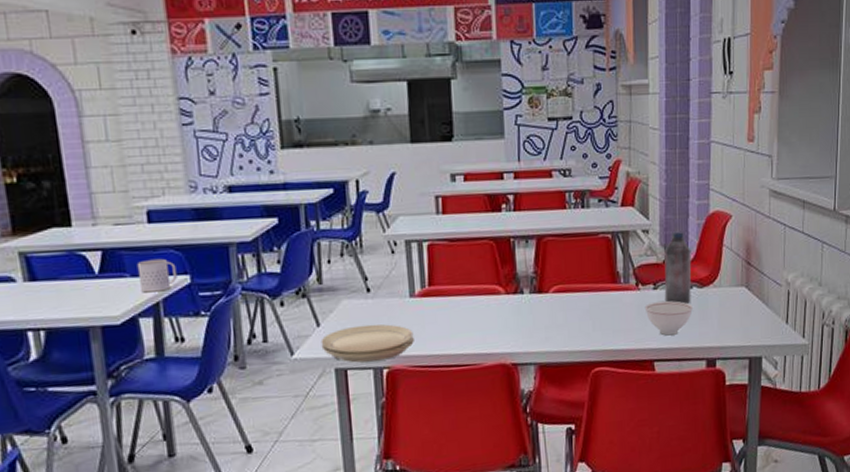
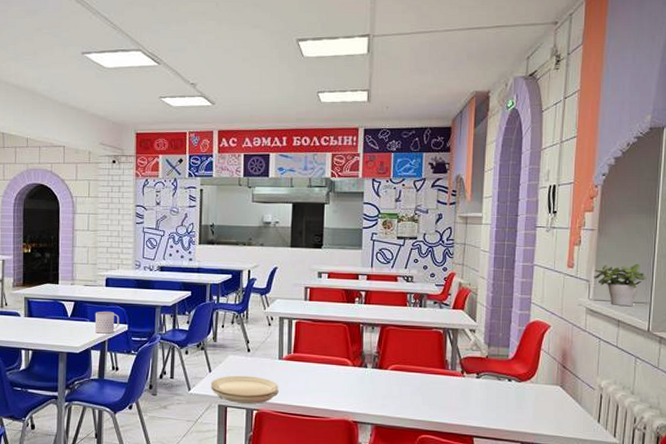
bowl: present [644,300,693,336] -> none [468,388,511,418]
water bottle: present [664,231,692,304] -> none [486,333,512,394]
potted plant: none [776,130,831,184] -> present [594,263,646,307]

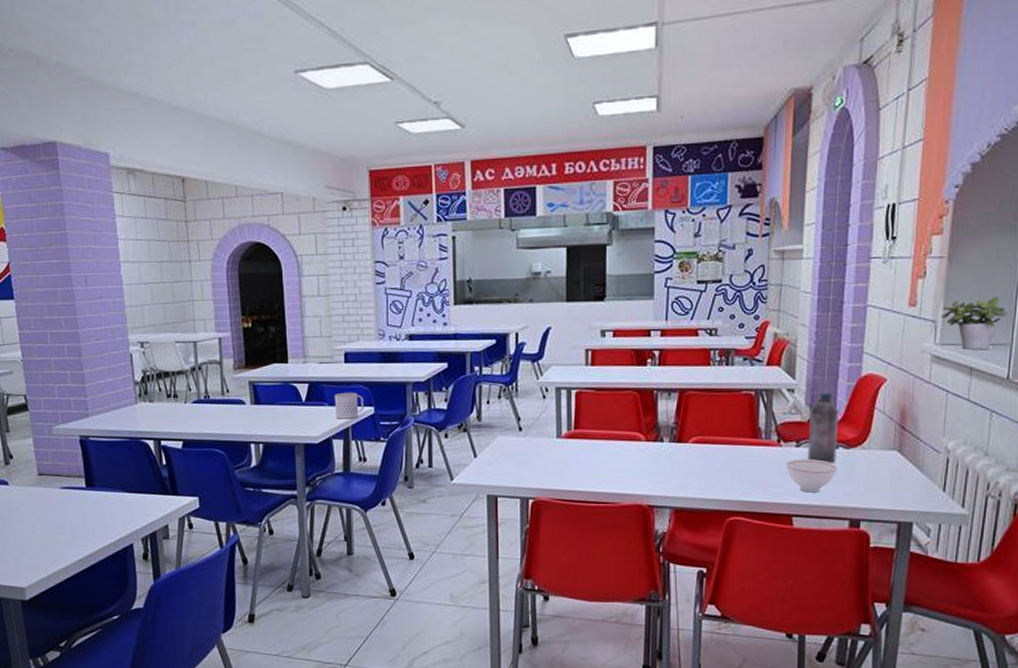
plate: present [210,375,279,404] -> none [476,459,558,492]
bowl: none [468,388,511,418] -> present [785,458,838,493]
water bottle: none [486,333,512,394] -> present [807,392,839,463]

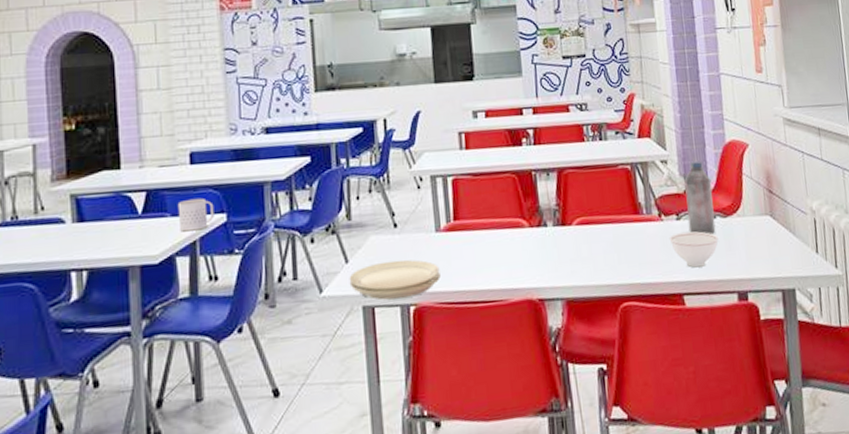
plate: none [476,459,558,492] -> present [349,259,441,300]
potted plant: present [941,296,1007,351] -> none [785,59,839,112]

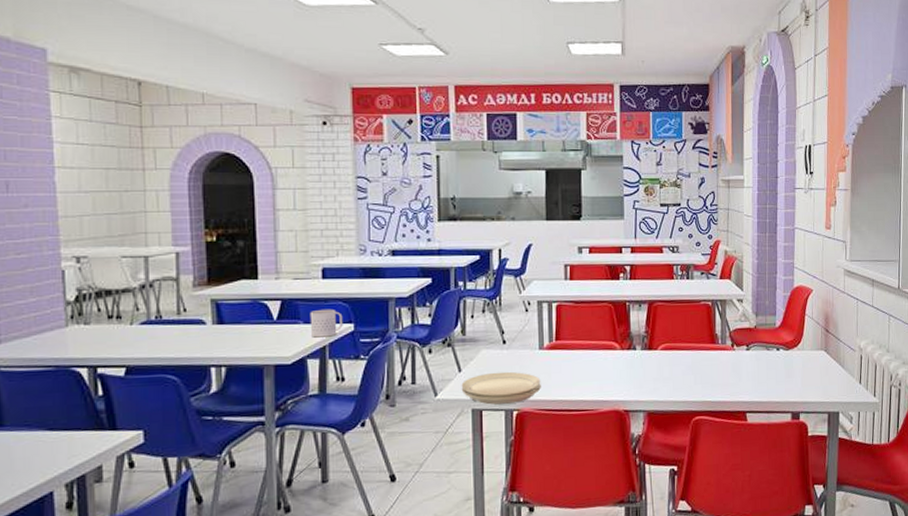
bowl: present [669,231,719,268] -> none [739,360,780,391]
water bottle: present [684,160,716,235] -> none [755,301,779,364]

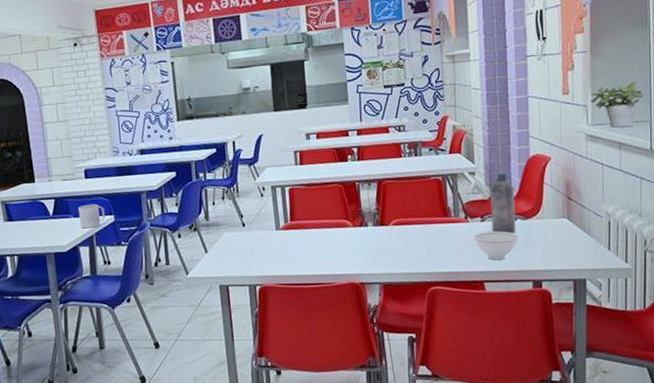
plate: present [461,371,541,405] -> none [208,251,280,281]
bowl: none [739,360,780,391] -> present [473,231,518,261]
water bottle: none [755,301,779,364] -> present [490,172,516,234]
potted plant: none [849,222,895,266] -> present [590,81,644,128]

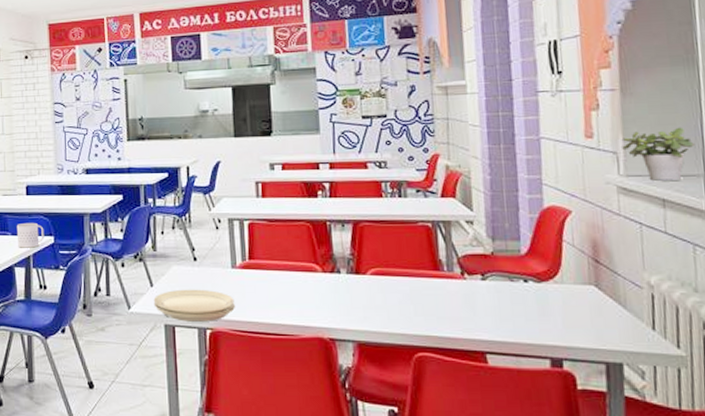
plate: none [208,251,280,281] -> present [153,289,235,322]
bowl: present [473,231,518,261] -> none [472,292,530,329]
water bottle: present [490,172,516,234] -> none [492,223,527,298]

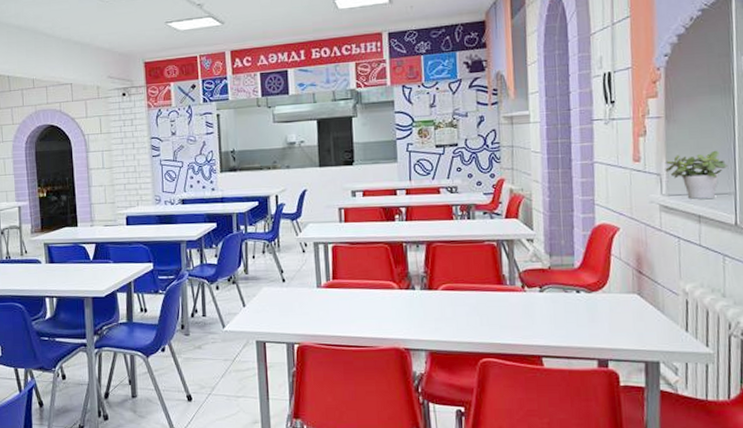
mug: present [16,222,44,248] -> none [117,250,144,275]
plate: present [153,289,235,322] -> none [246,307,320,338]

